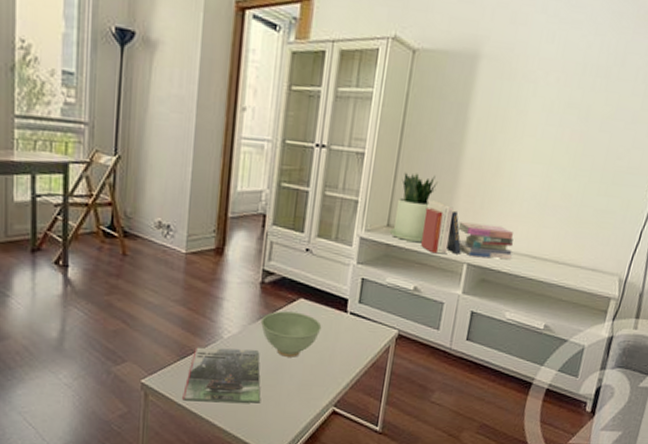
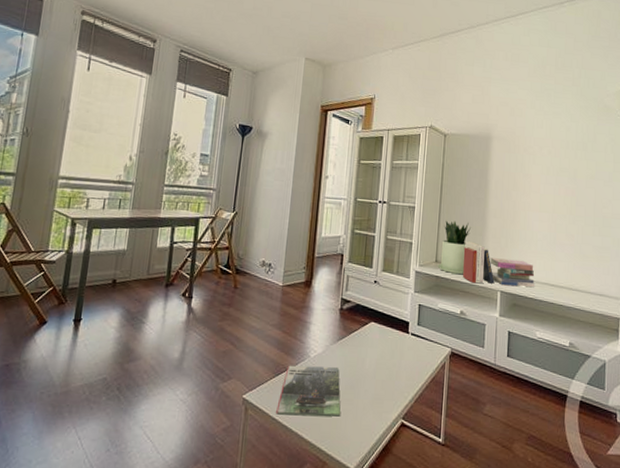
bowl: present [260,311,322,357] -> none [340,333,389,374]

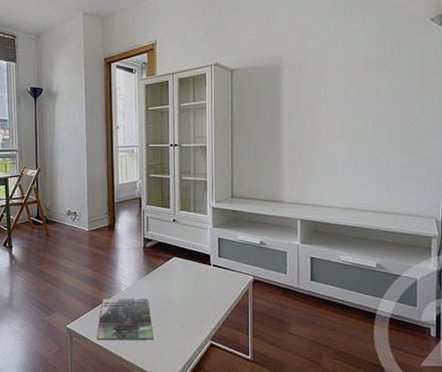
planter: present [437,220,471,275] -> none [234,155,265,207]
books: present [462,241,495,284] -> none [259,174,294,214]
books: present [490,258,535,288] -> none [288,188,336,214]

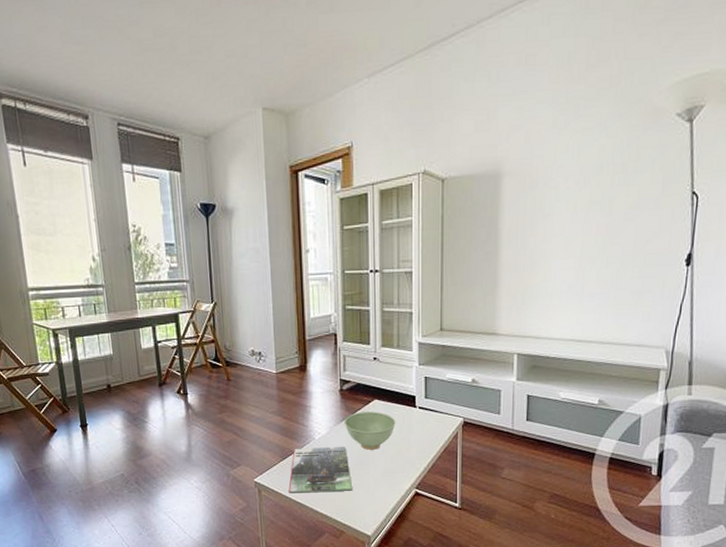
bowl: none [146,268,193,303] -> present [344,411,396,450]

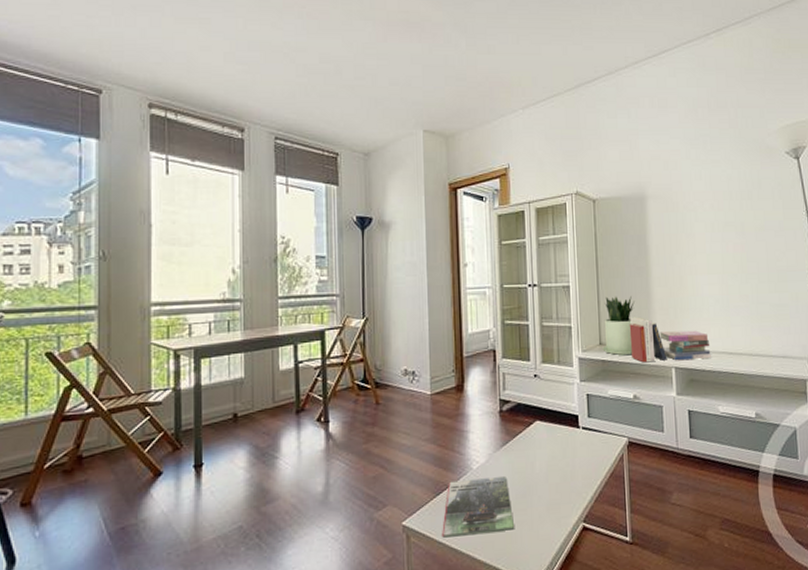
bowl: present [344,411,396,450] -> none [504,434,559,479]
planter: none [443,281,480,341] -> present [602,295,635,356]
books: none [472,303,510,349] -> present [629,317,667,363]
books: none [504,317,558,346] -> present [659,330,711,360]

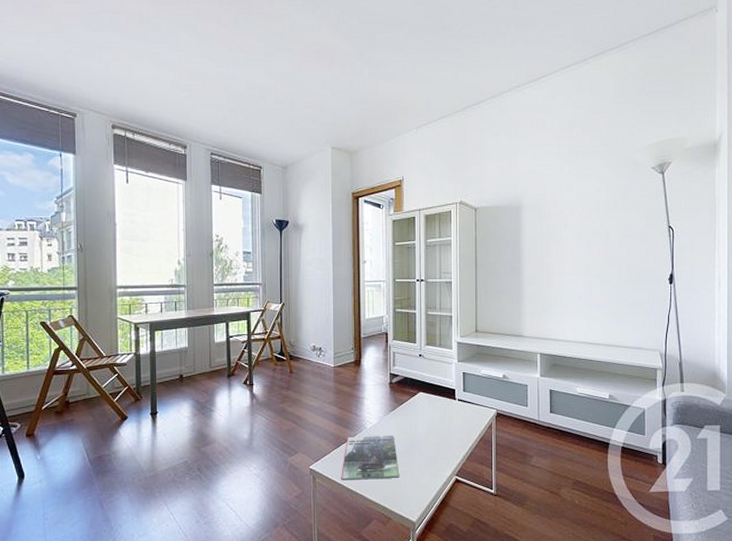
planter: present [602,295,635,356] -> none [478,291,507,342]
books: present [629,317,667,363] -> none [502,309,534,348]
books: present [659,330,711,360] -> none [528,323,572,348]

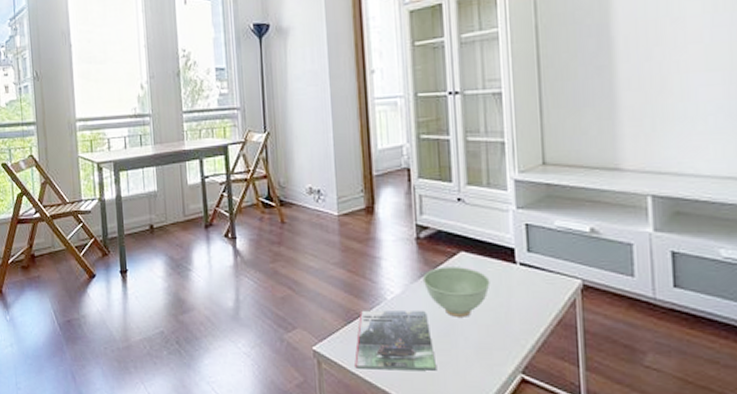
bowl: none [392,403,438,439] -> present [422,267,490,317]

